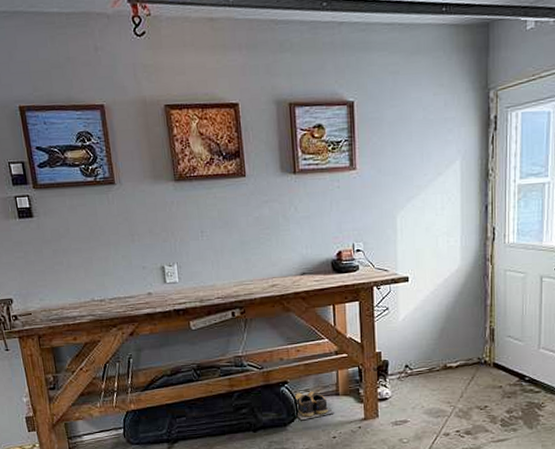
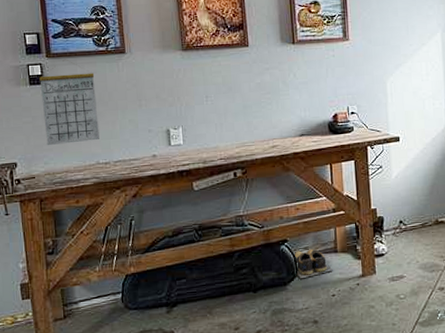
calendar: none [28,190,93,282] -> present [39,59,99,146]

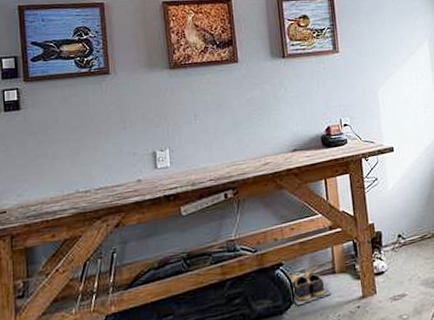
calendar: present [39,59,99,146] -> none [15,82,80,176]

